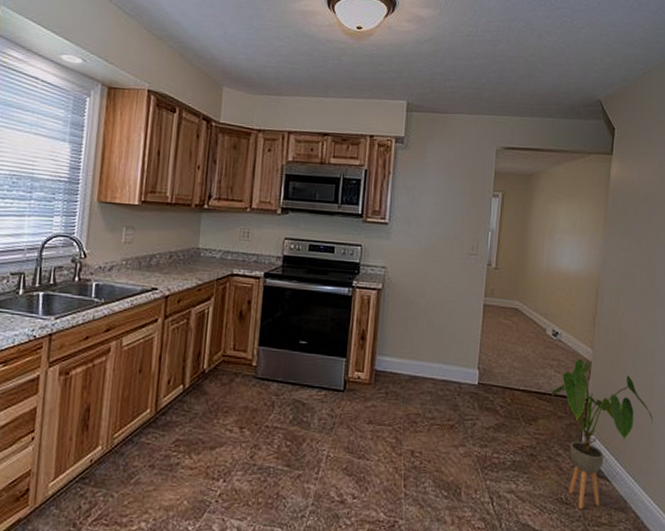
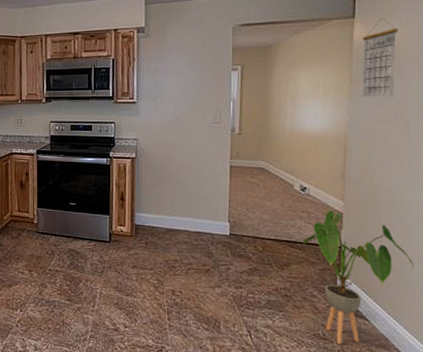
calendar: none [615,158,650,241] -> present [362,18,399,97]

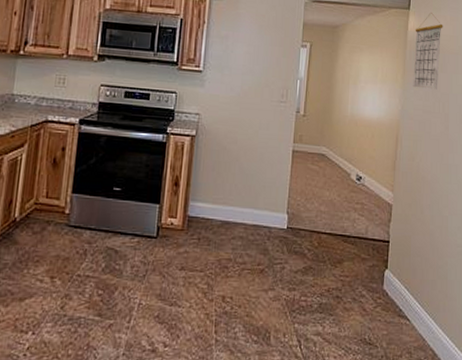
house plant: present [302,210,414,345] -> none [355,202,448,350]

